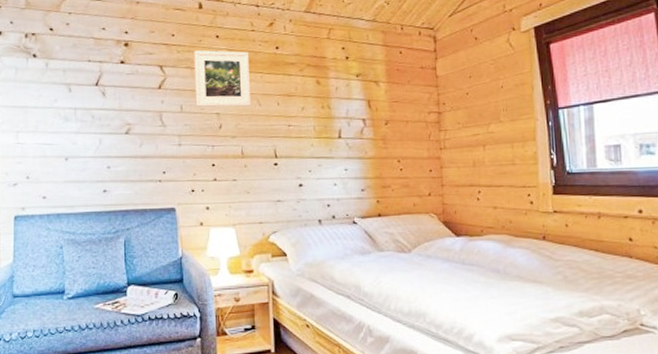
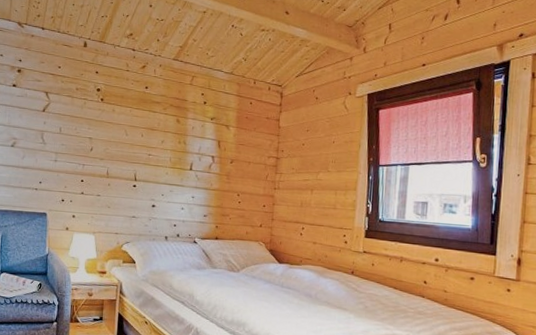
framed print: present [194,50,252,107] -> none [72,83,122,135]

